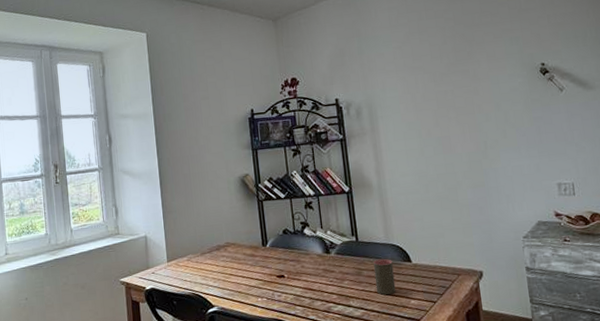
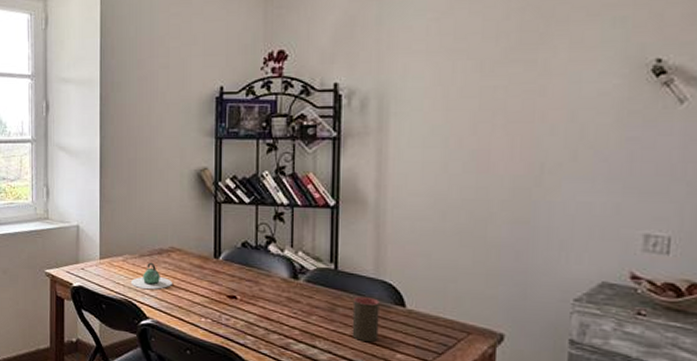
teapot: none [195,258,231,282] -> present [130,262,172,289]

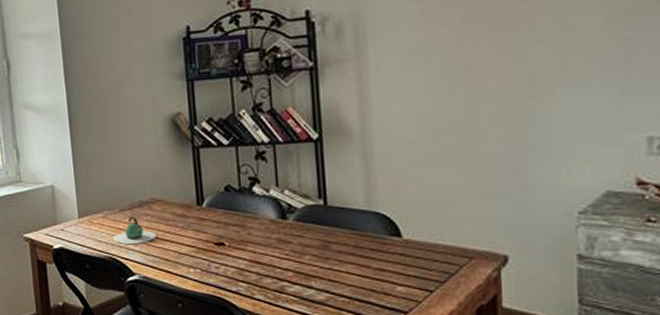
cup: present [352,296,379,343] -> none [346,230,376,278]

